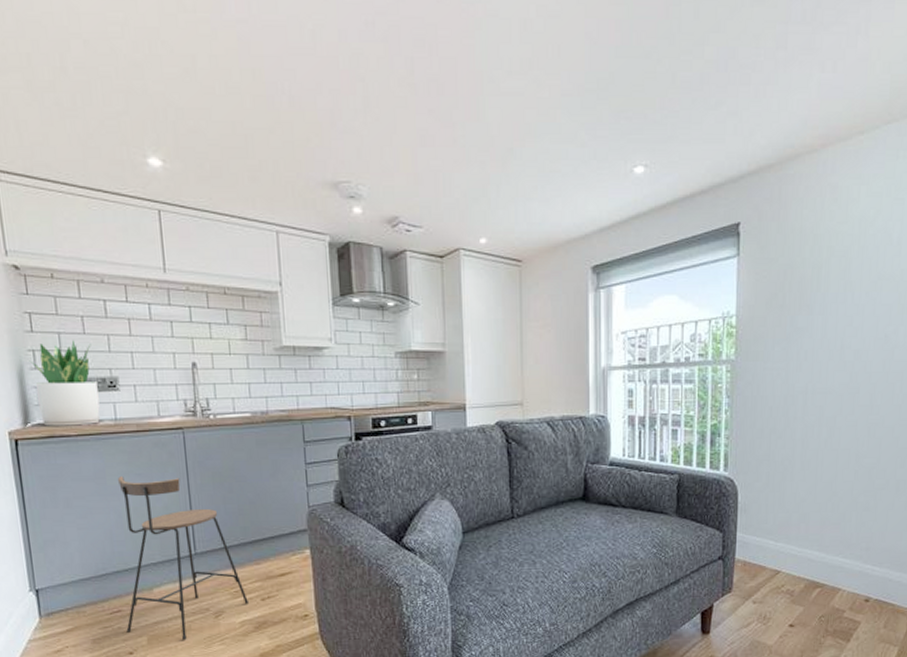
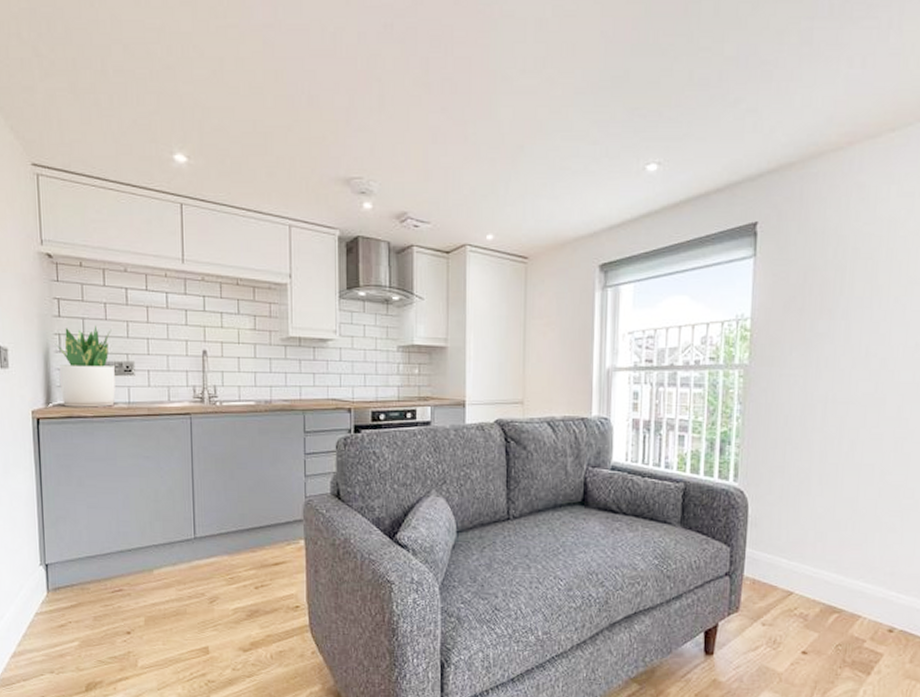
bar stool: present [118,476,248,640] -> none [126,458,242,623]

